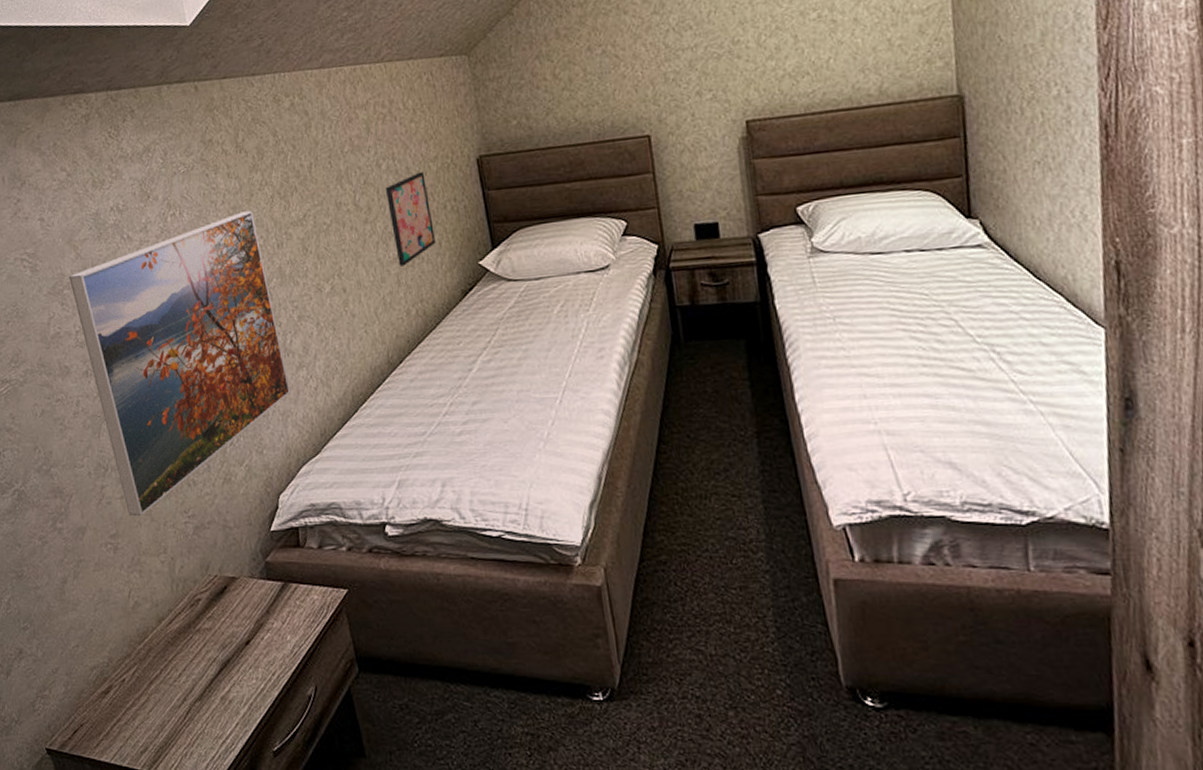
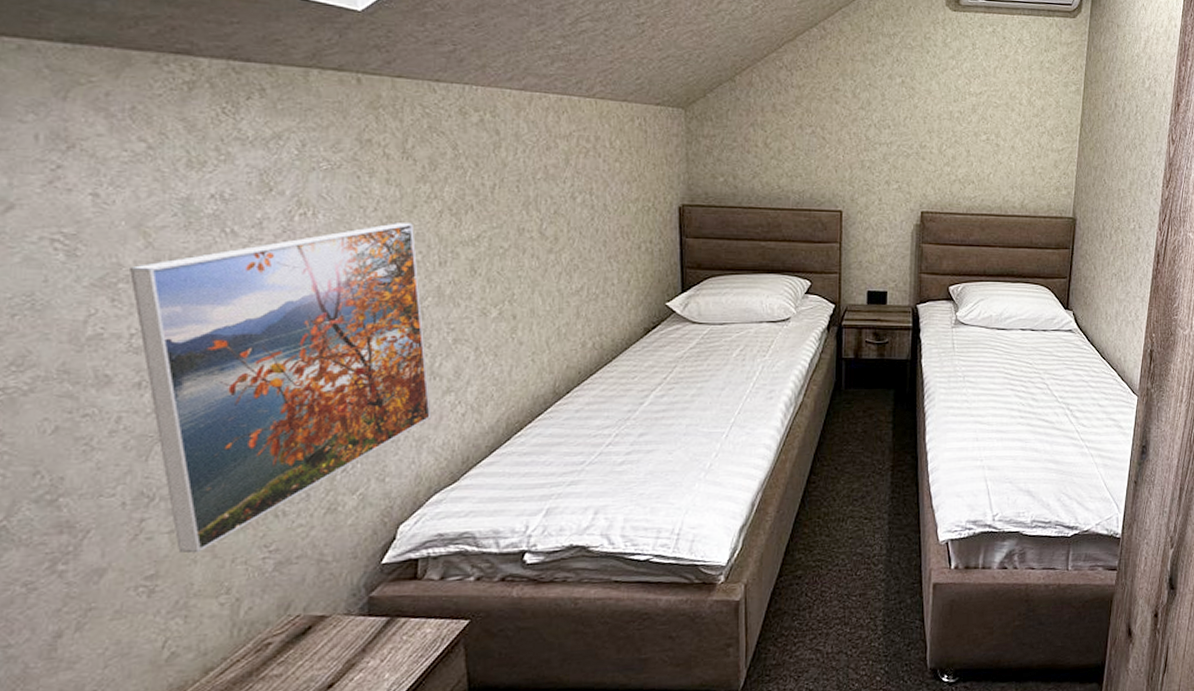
wall art: present [385,171,436,266] -> none [577,210,624,299]

